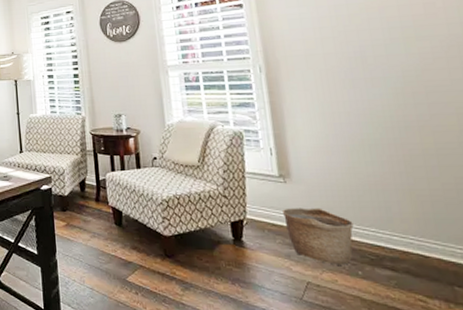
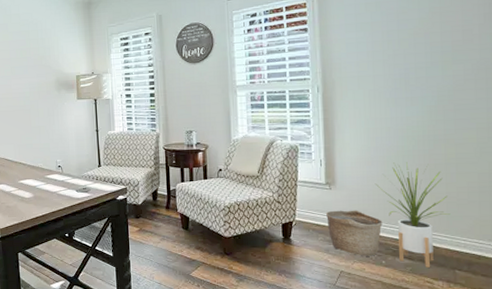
house plant: none [338,152,438,282] -> present [375,162,451,267]

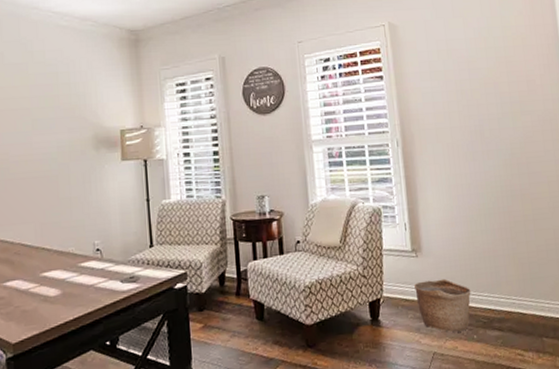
house plant: present [375,162,451,267] -> none [460,221,533,338]

